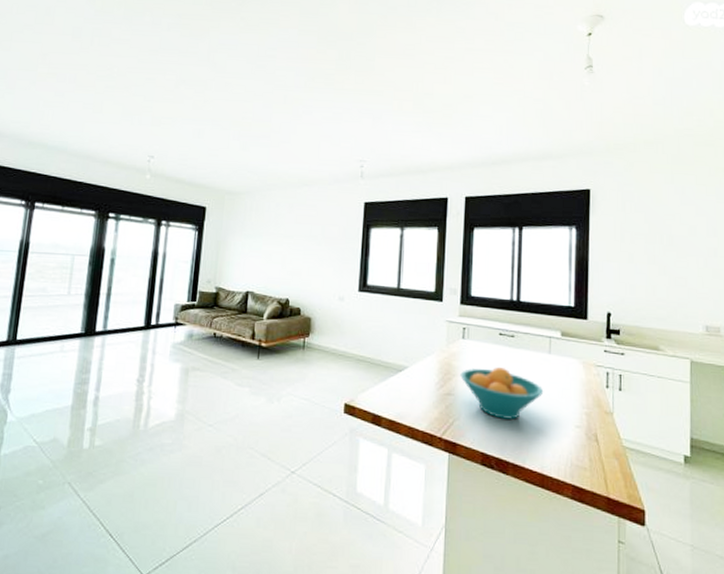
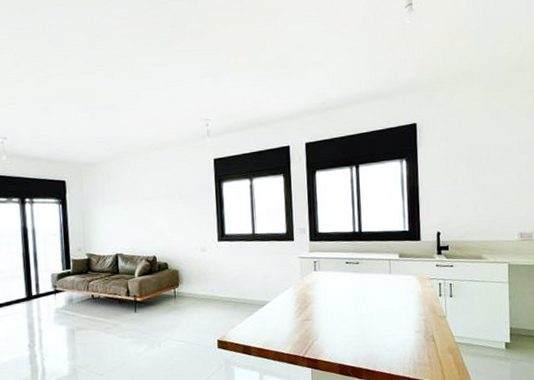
fruit bowl: present [460,366,544,420] -> none [315,290,388,335]

